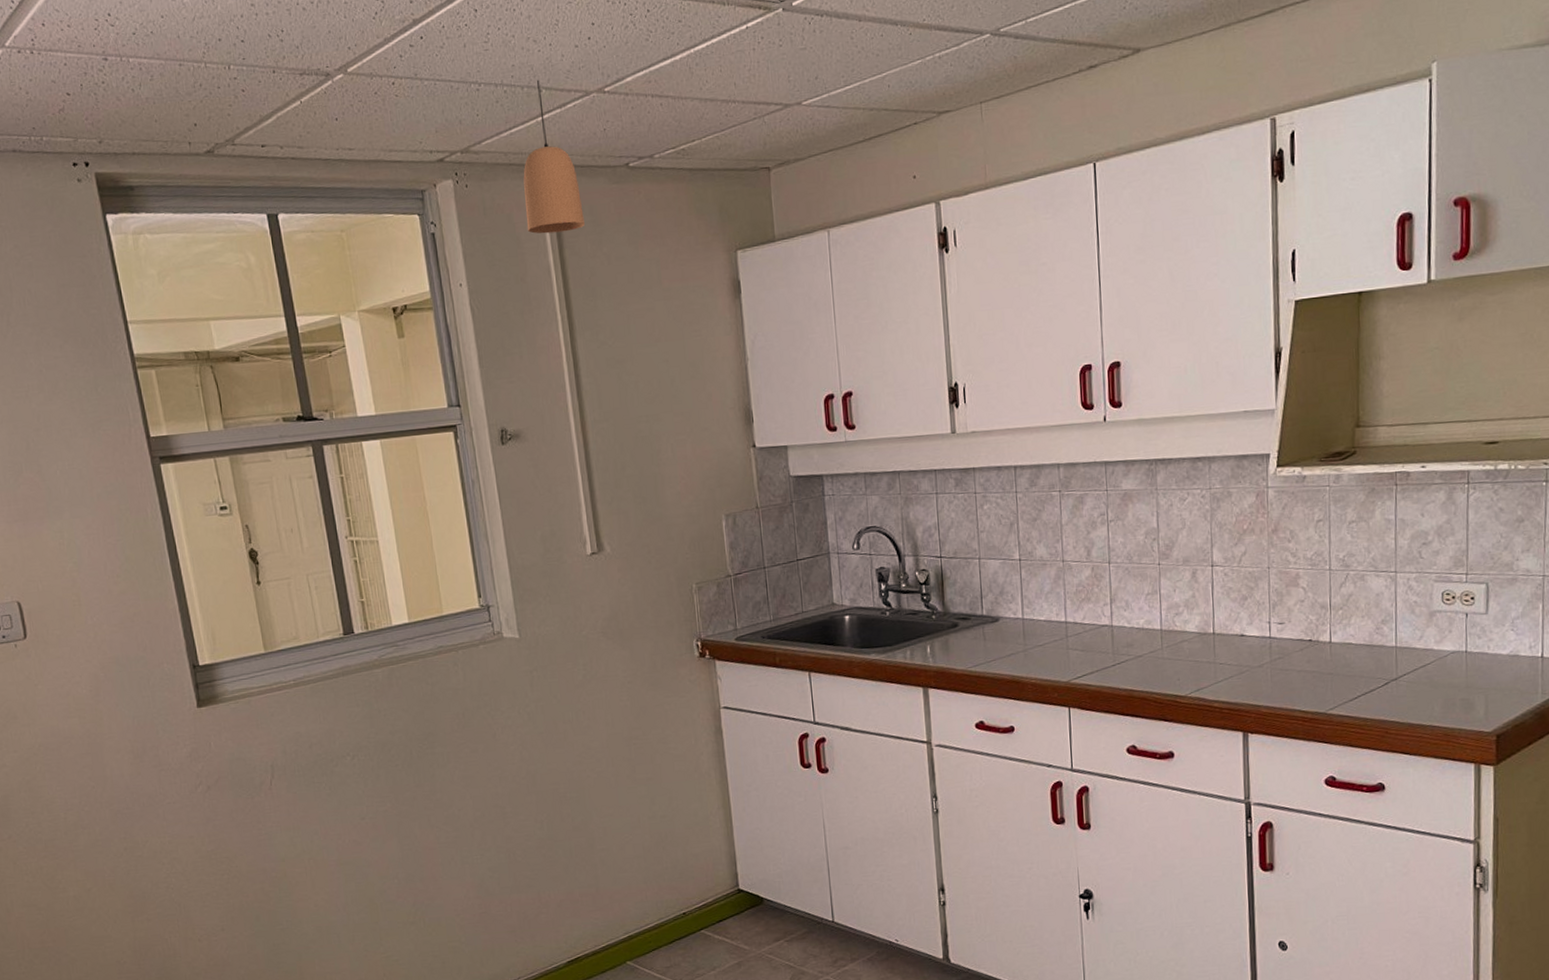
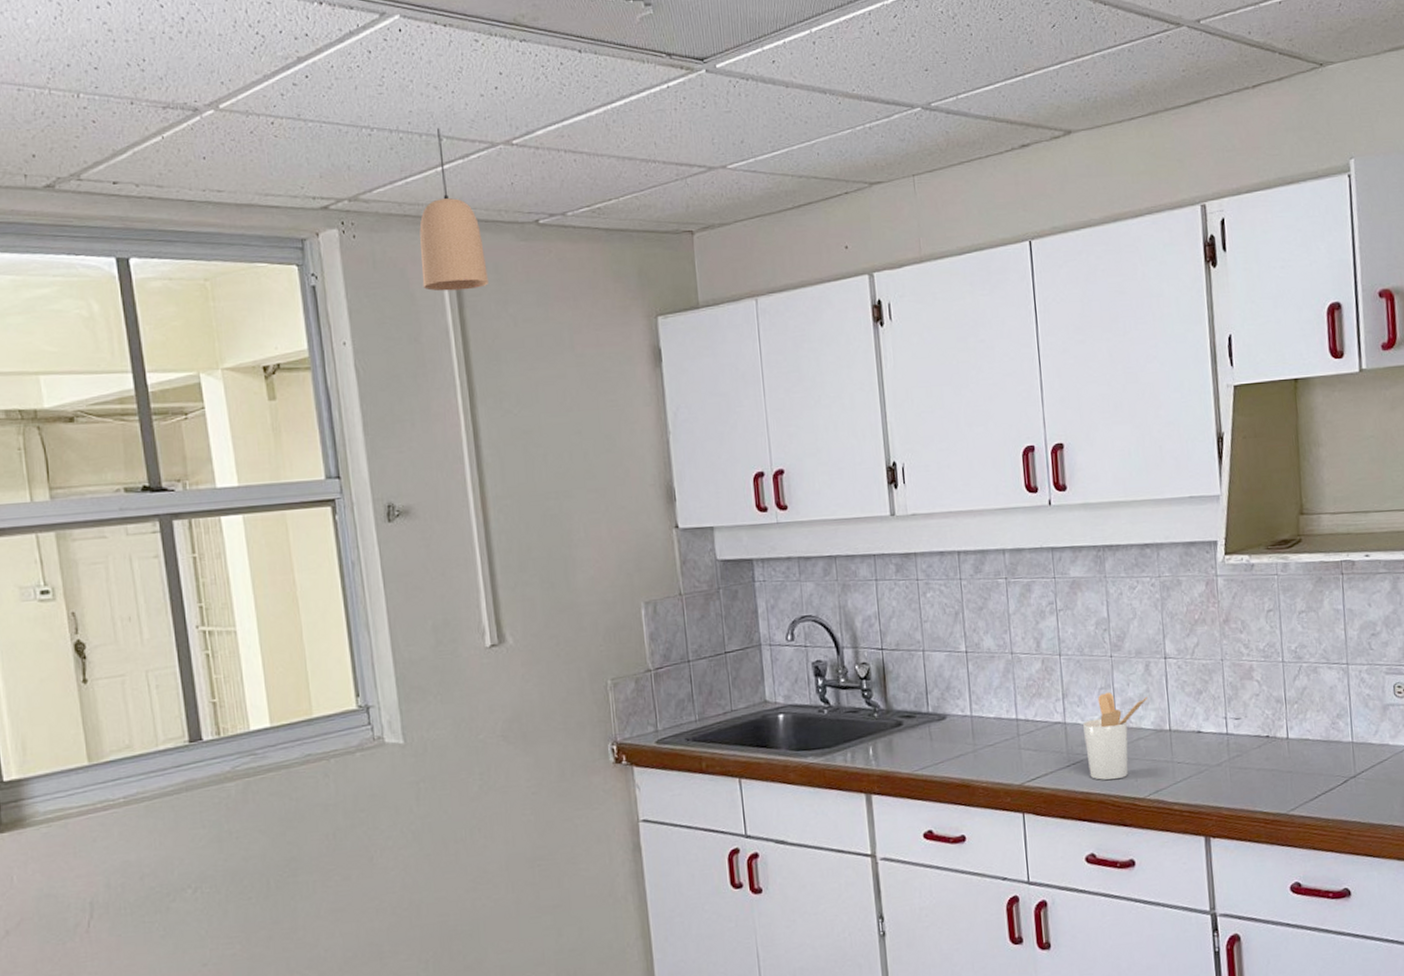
utensil holder: none [1129,597,1193,679] -> present [1083,692,1148,781]

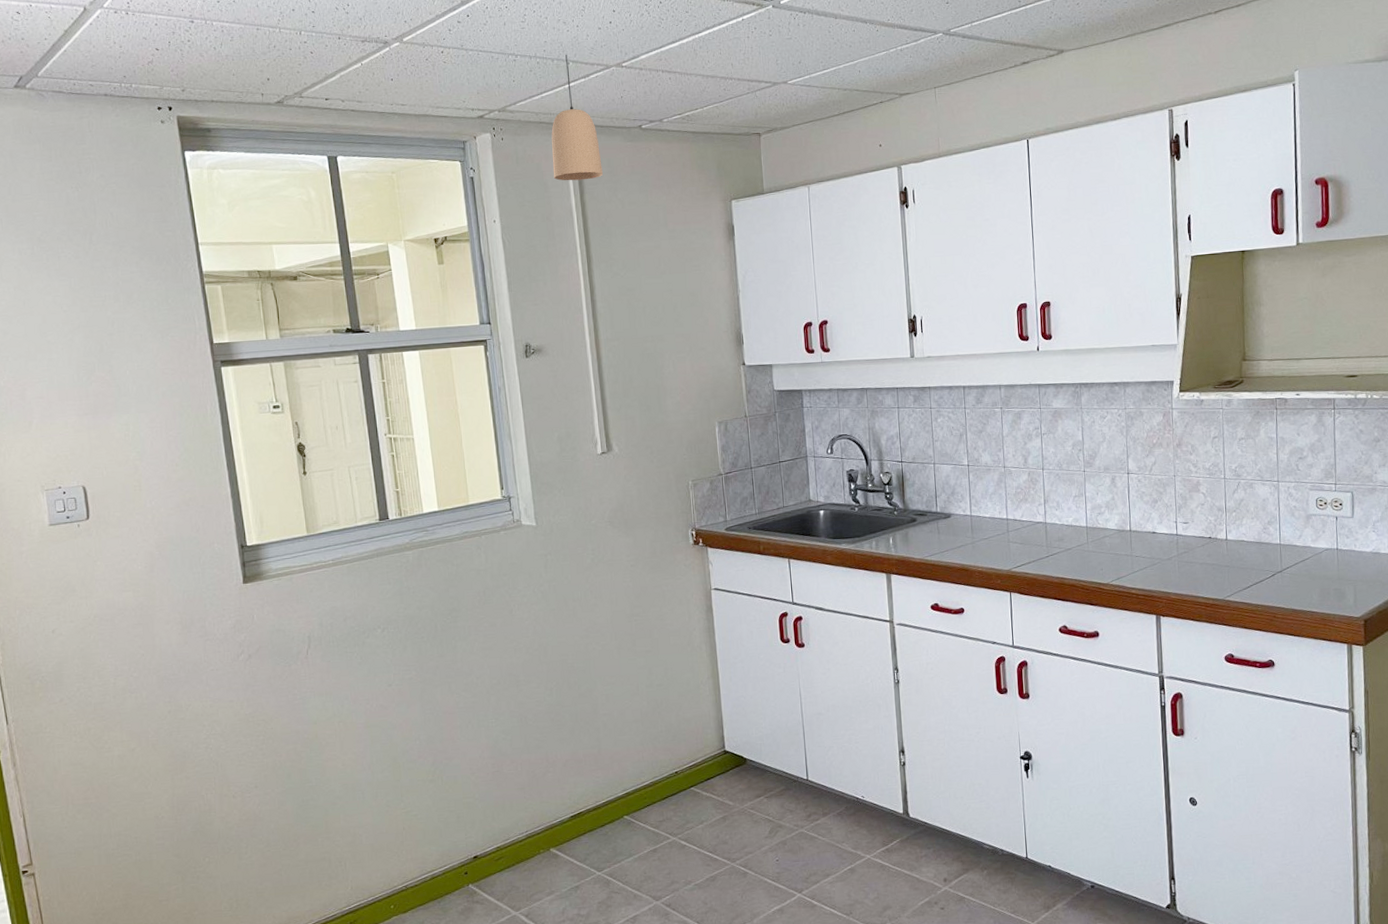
utensil holder: present [1083,692,1148,781] -> none [1060,499,1113,569]

